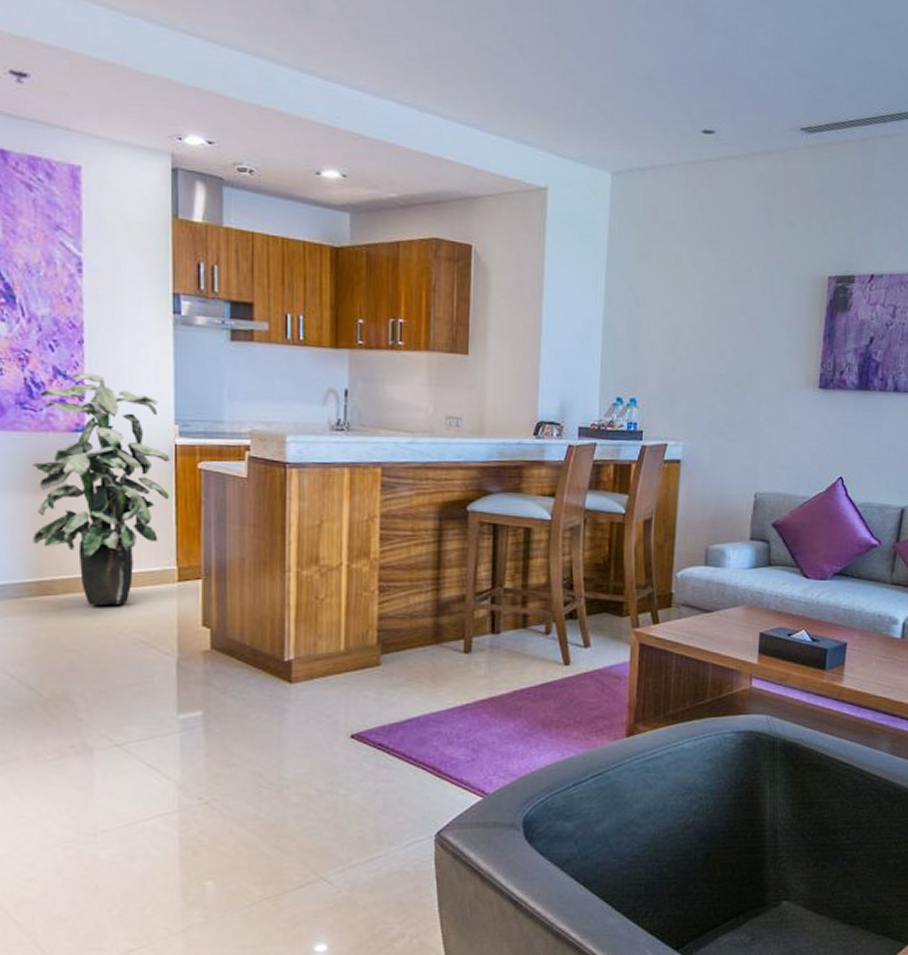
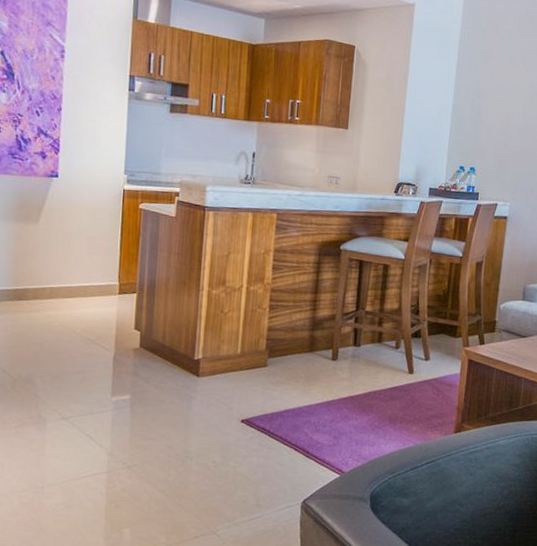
indoor plant: present [32,373,170,605] -> none [13,133,119,310]

